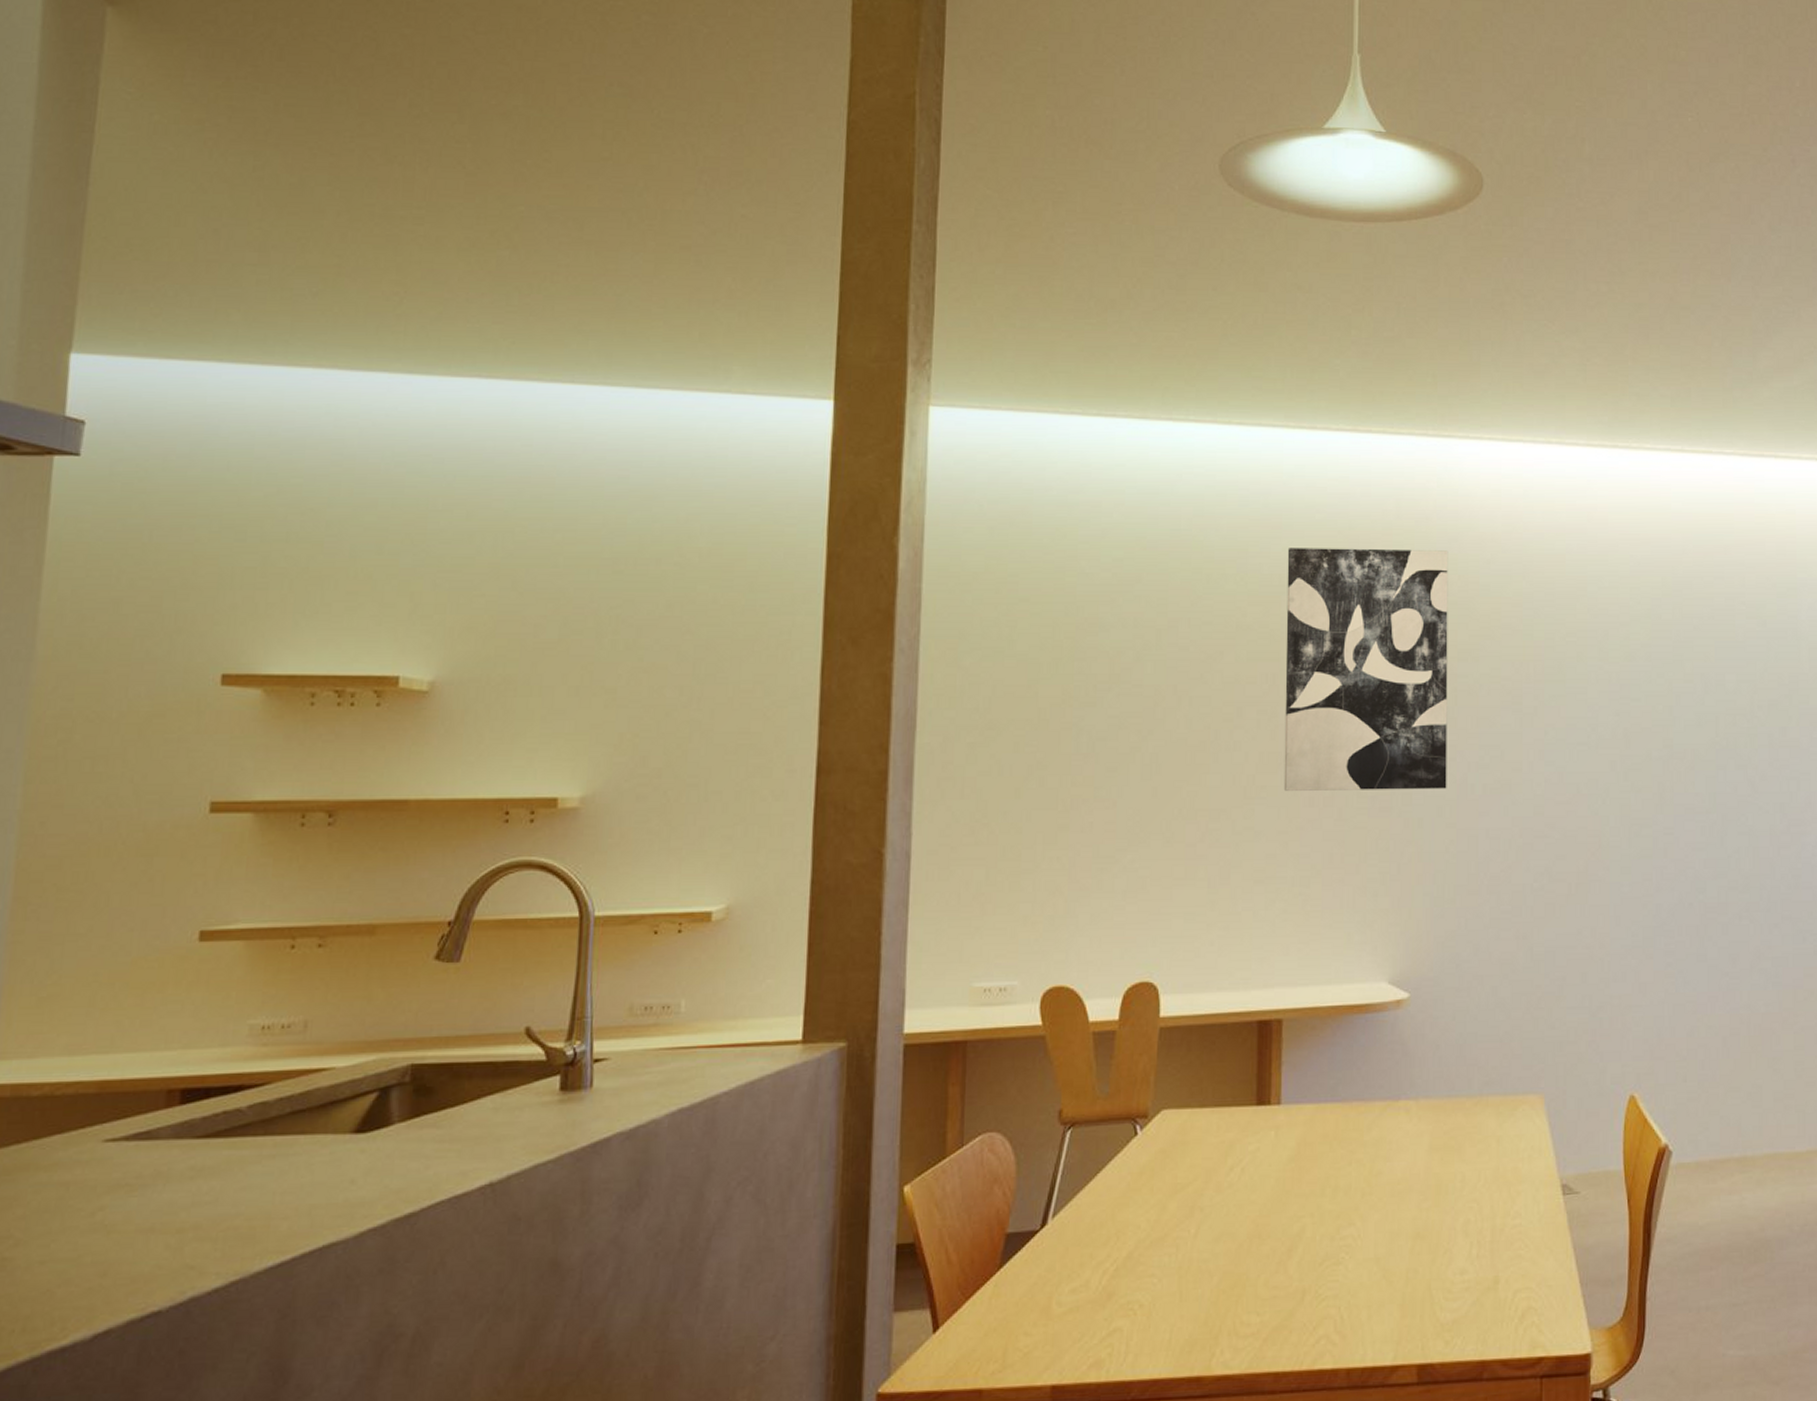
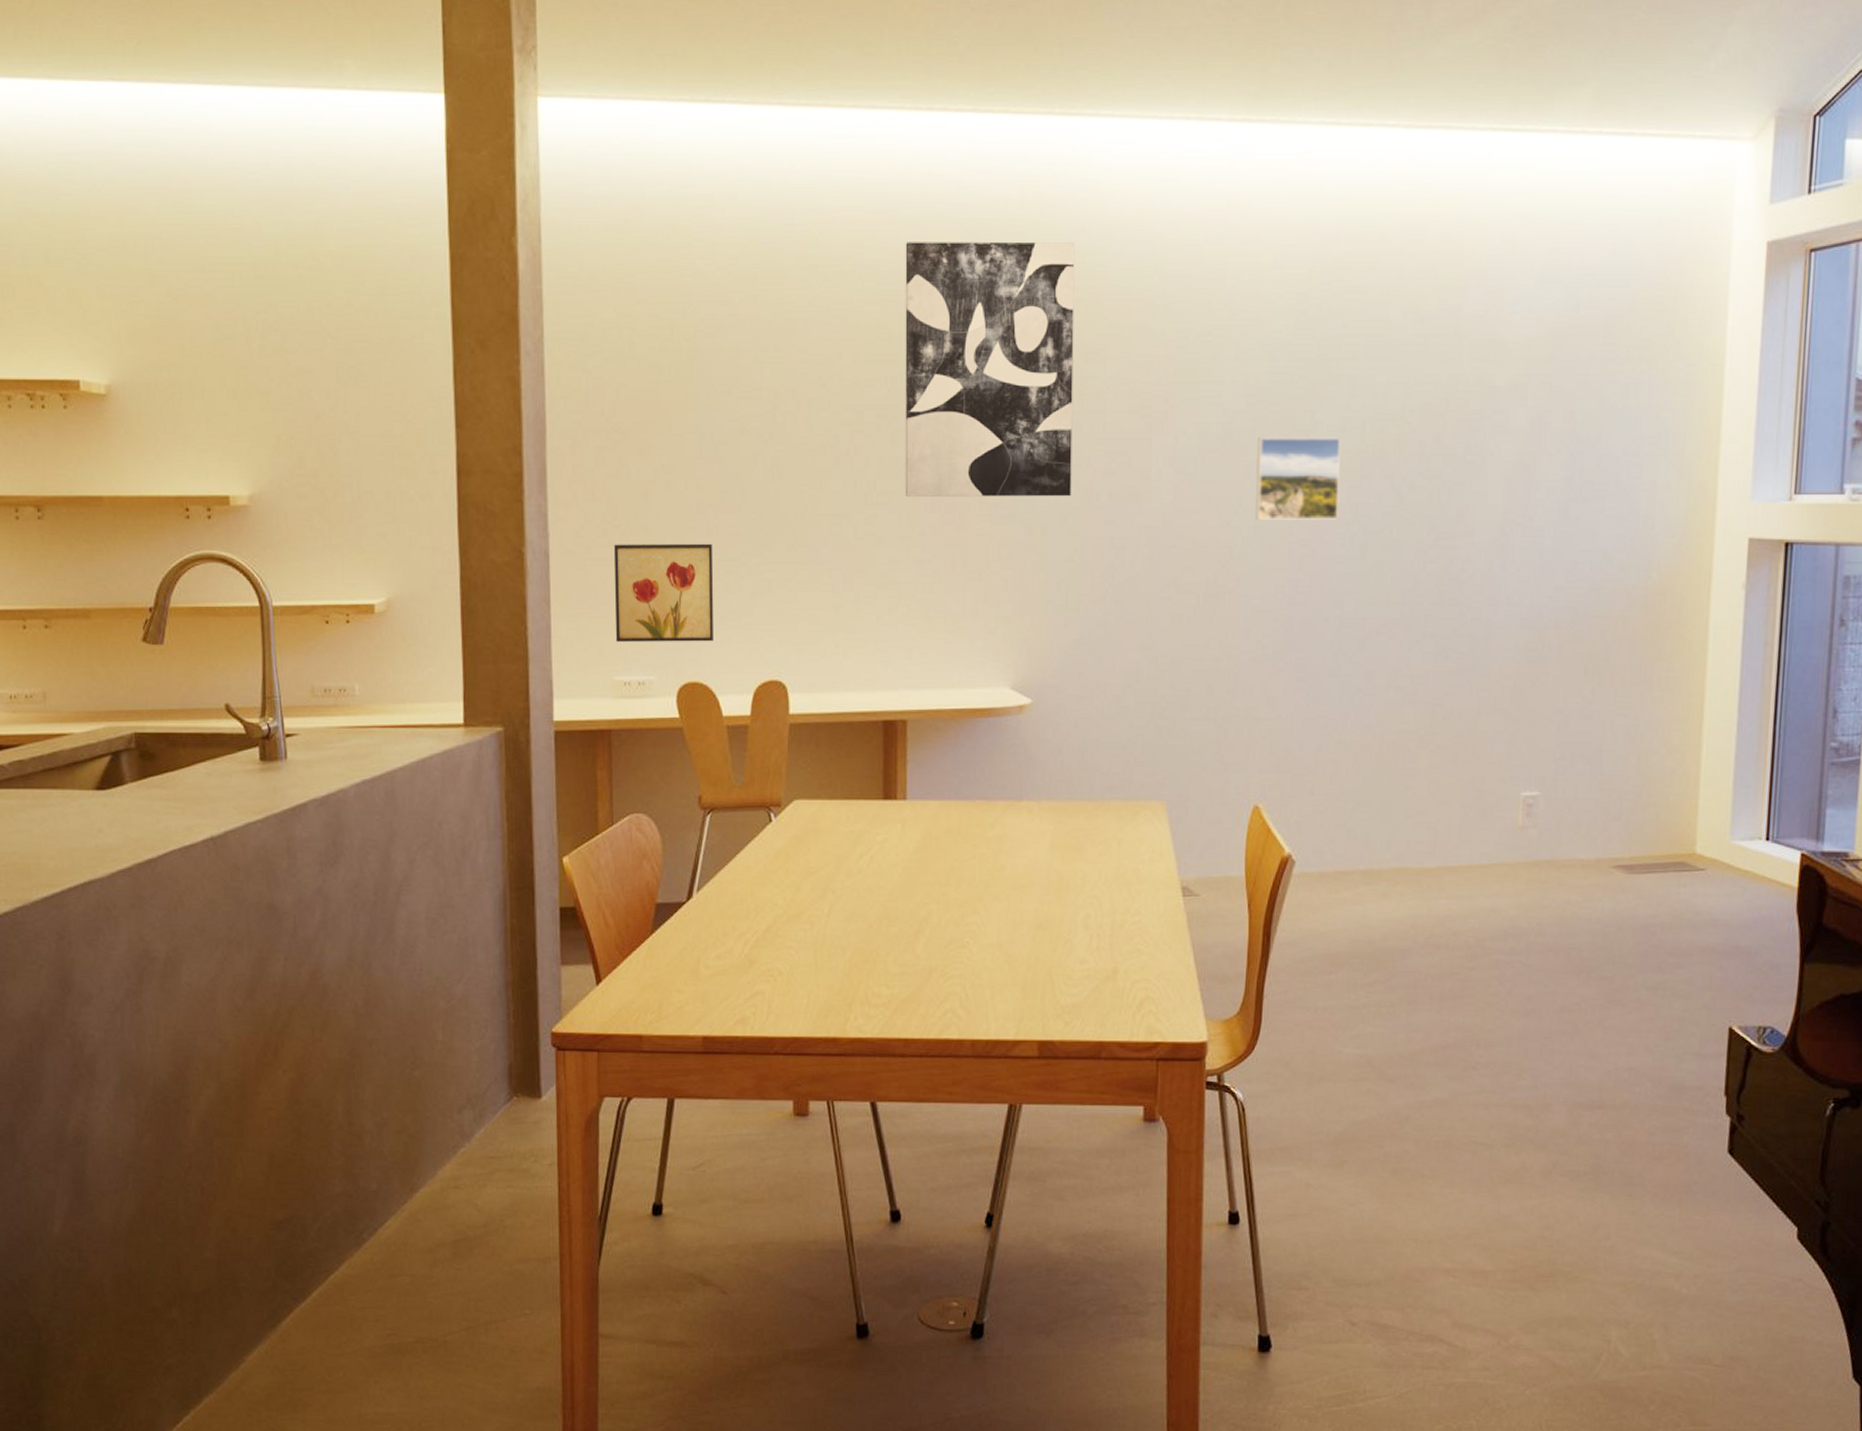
wall art: none [977,840,1085,945] -> present [613,543,713,642]
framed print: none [1621,731,1698,810] -> present [1255,437,1341,520]

